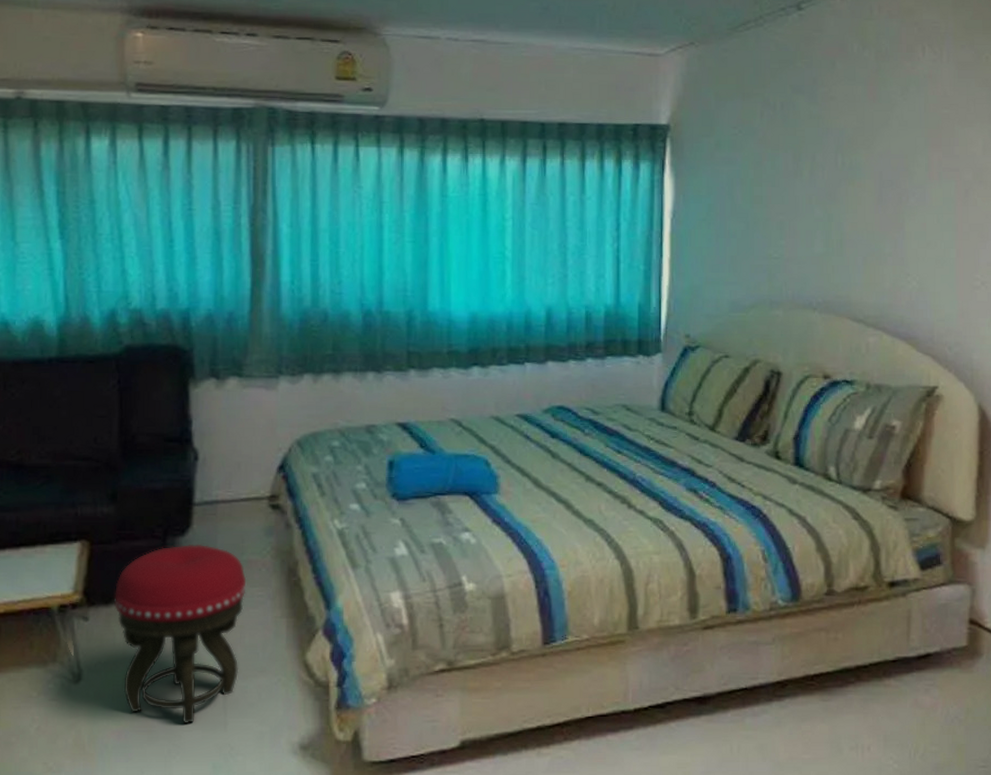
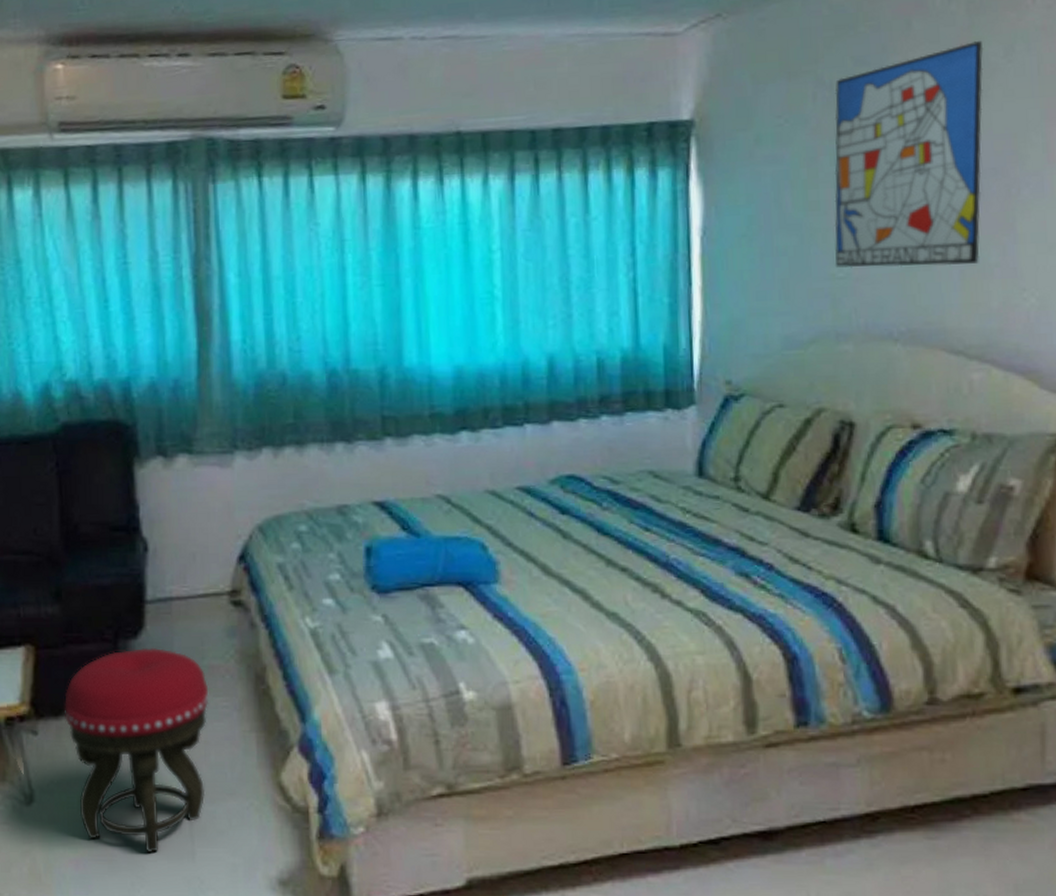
wall art: none [771,82,887,253] -> present [834,41,984,268]

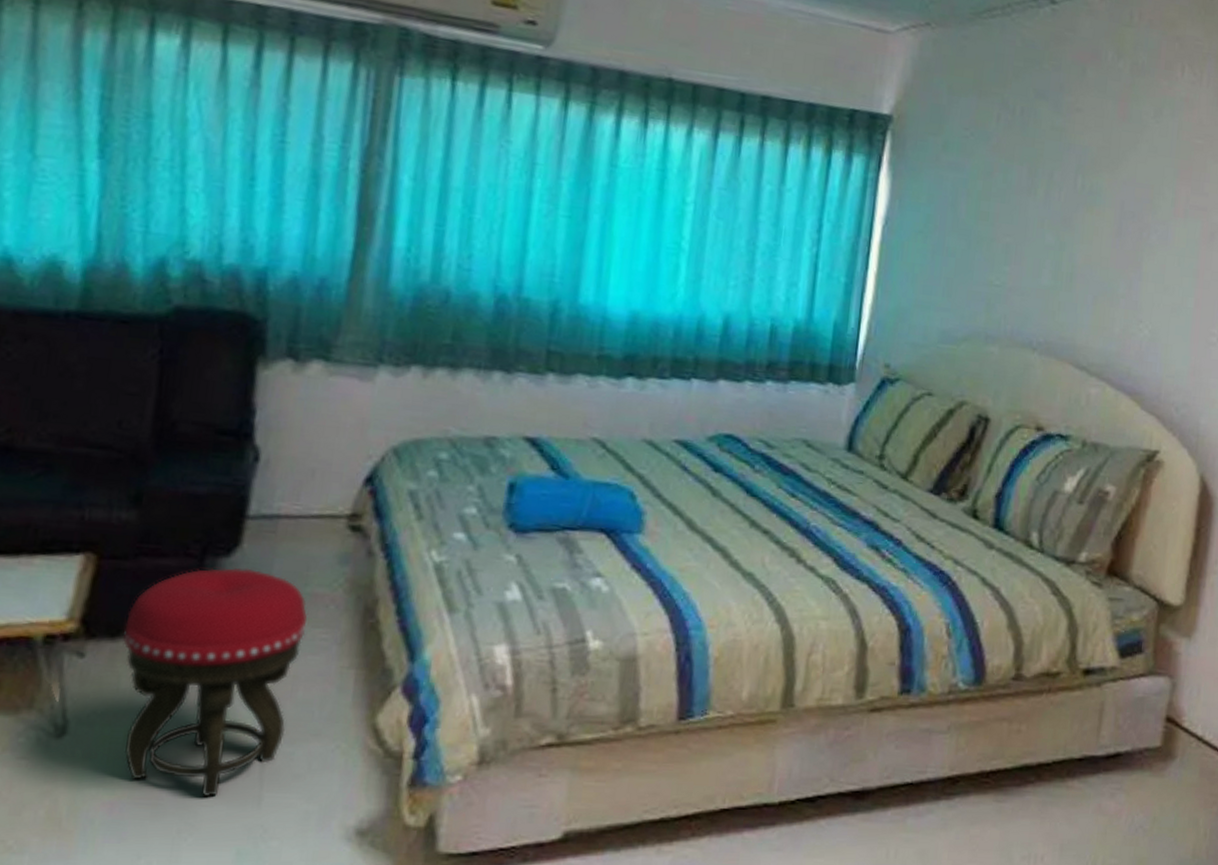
wall art: present [834,41,984,268] -> none [993,98,1139,292]

